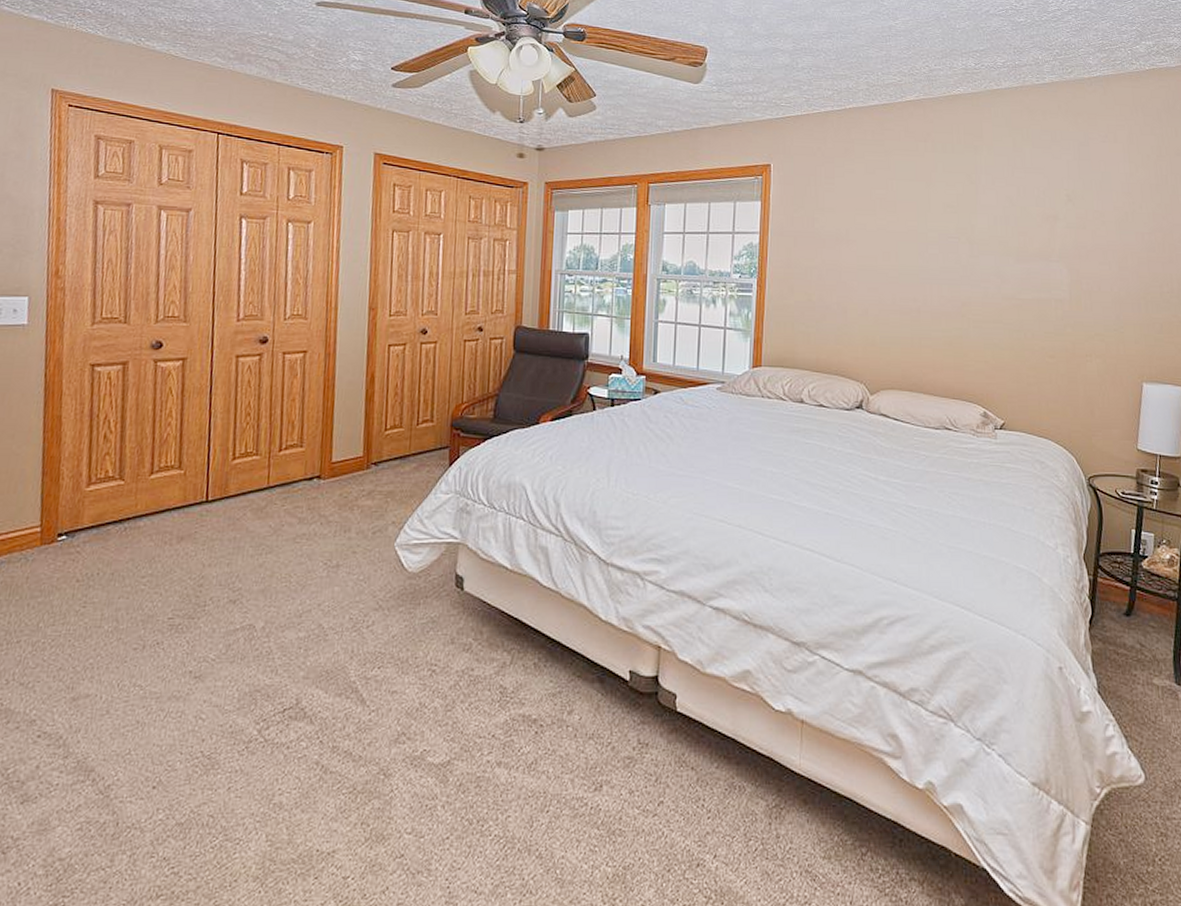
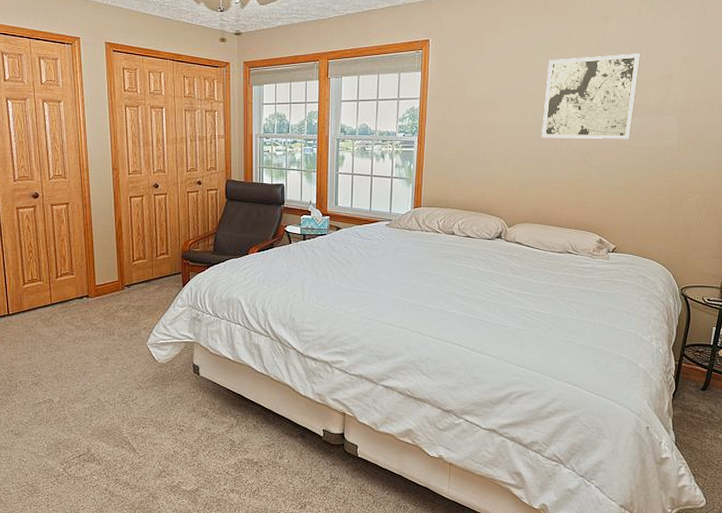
wall art: none [907,189,1019,289] -> present [542,53,641,139]

